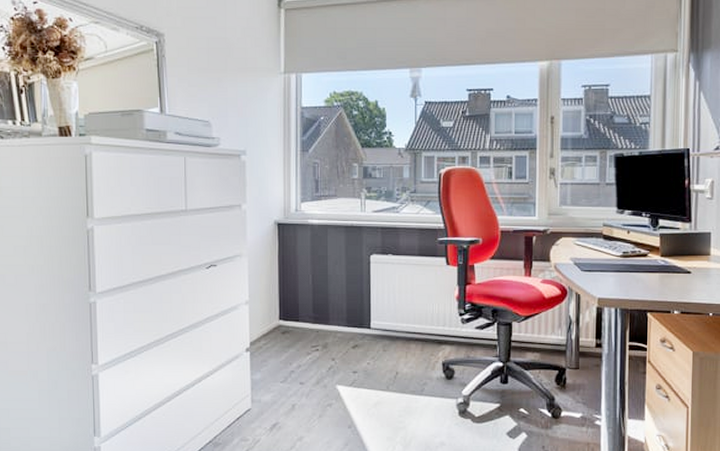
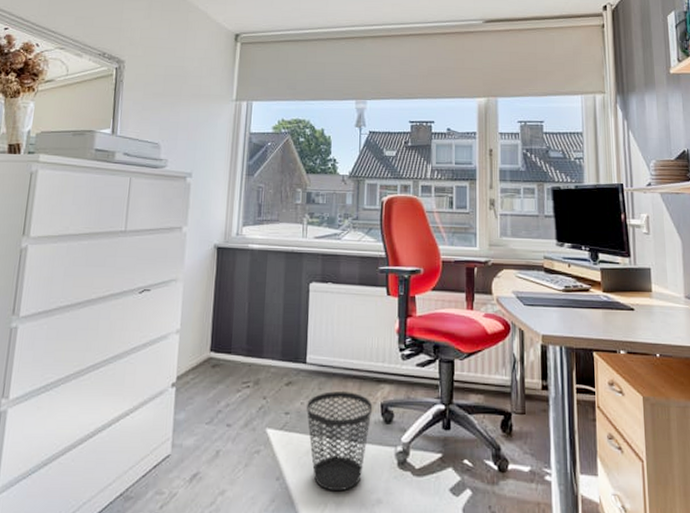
wastebasket: none [373,353,435,436] -> present [307,391,373,492]

